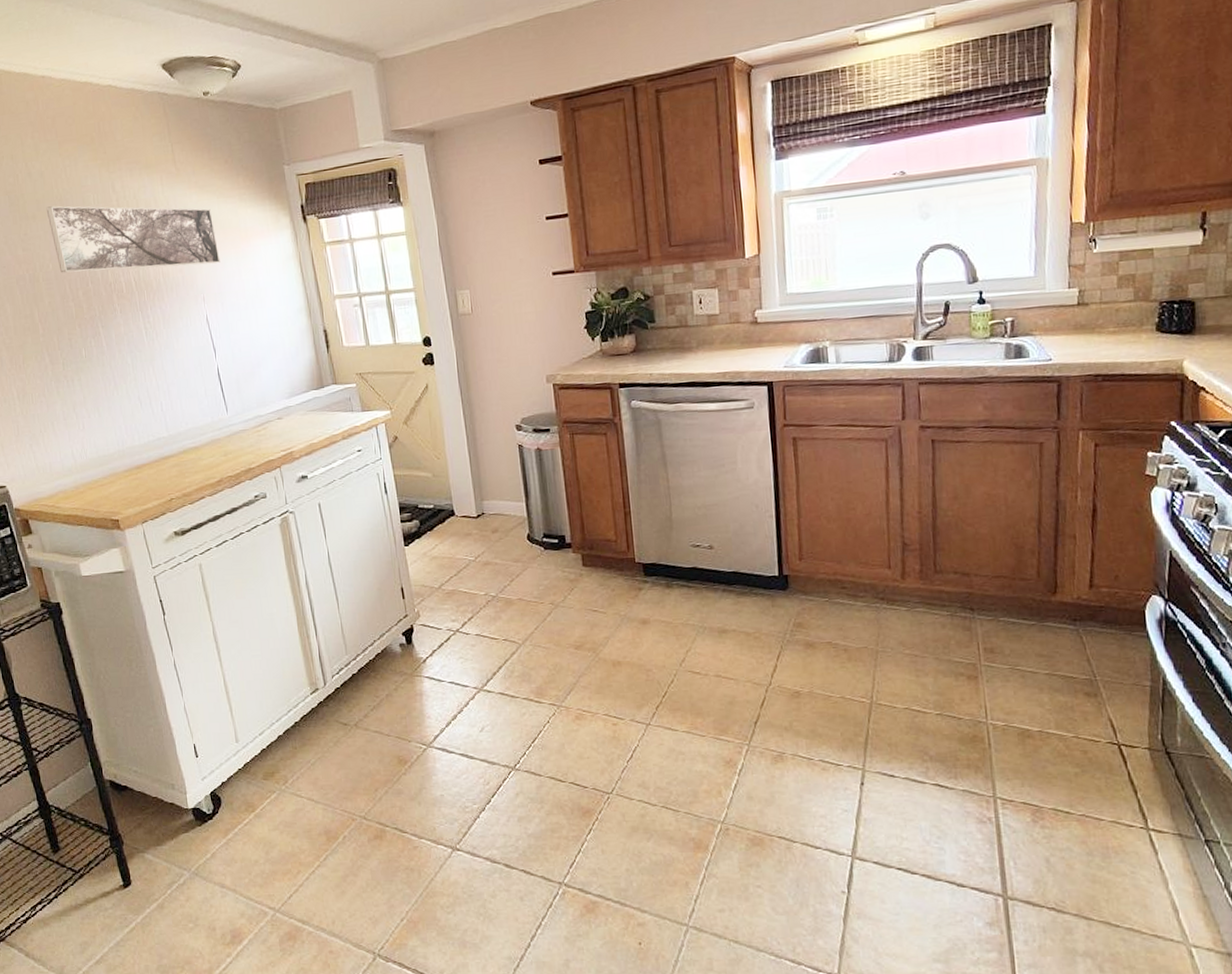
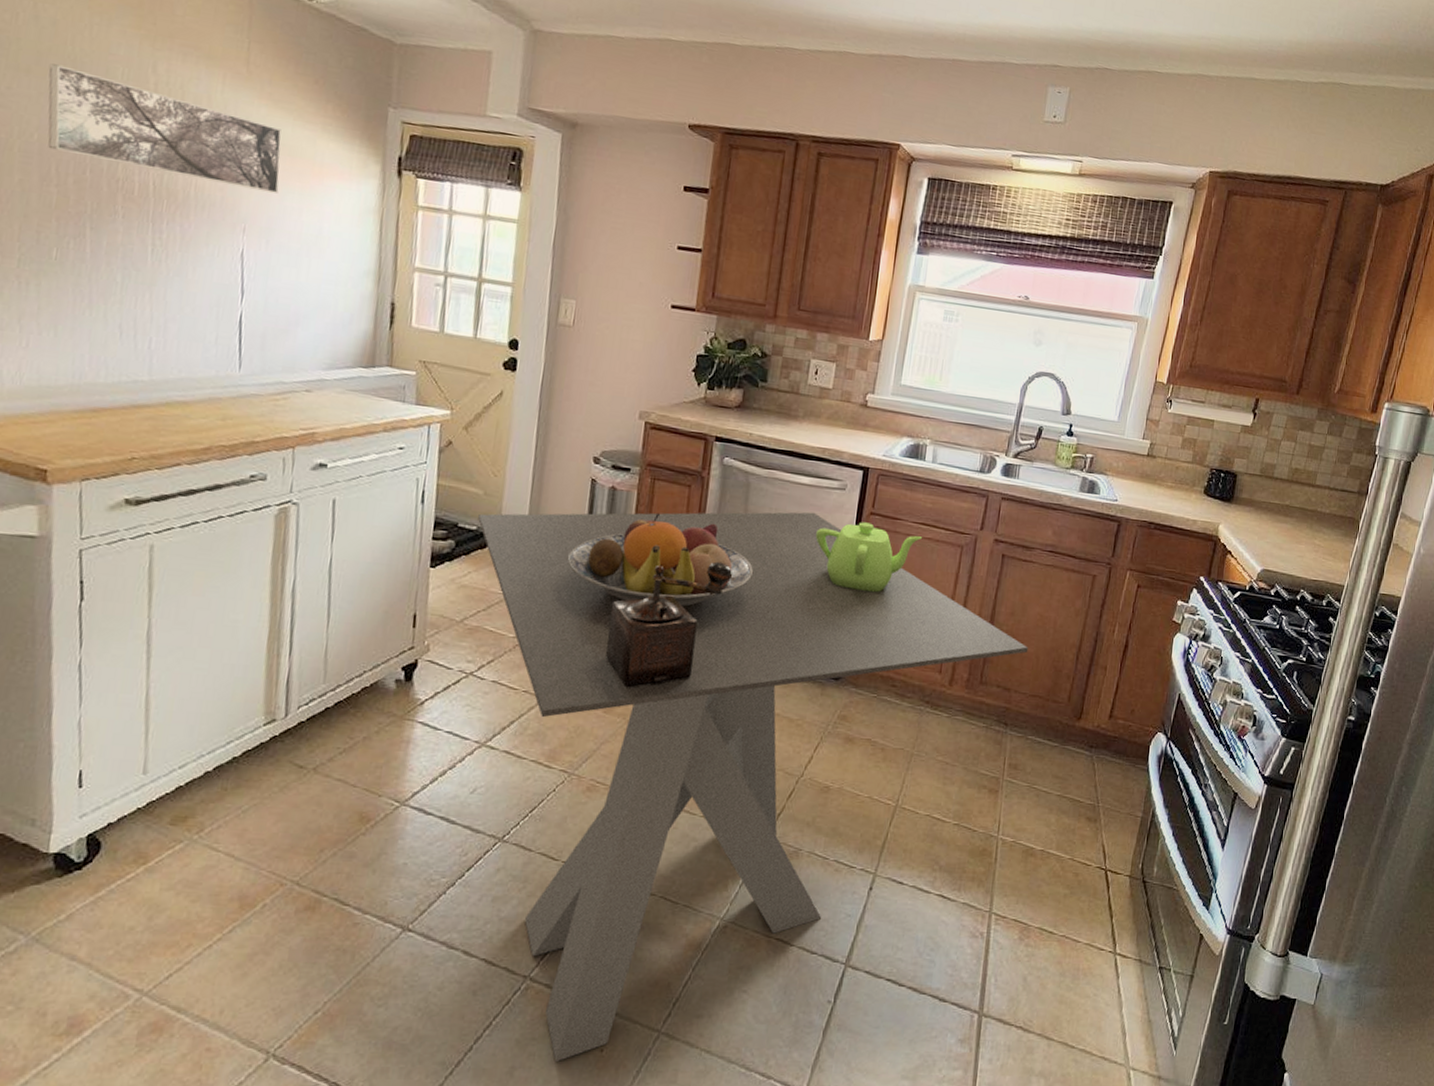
dining table: none [433,435,982,954] -> present [478,512,1029,1061]
fruit bowl: none [514,463,681,548] -> present [568,512,753,607]
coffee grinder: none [560,498,663,625] -> present [606,561,733,688]
teapot: none [734,435,843,502] -> present [816,522,923,593]

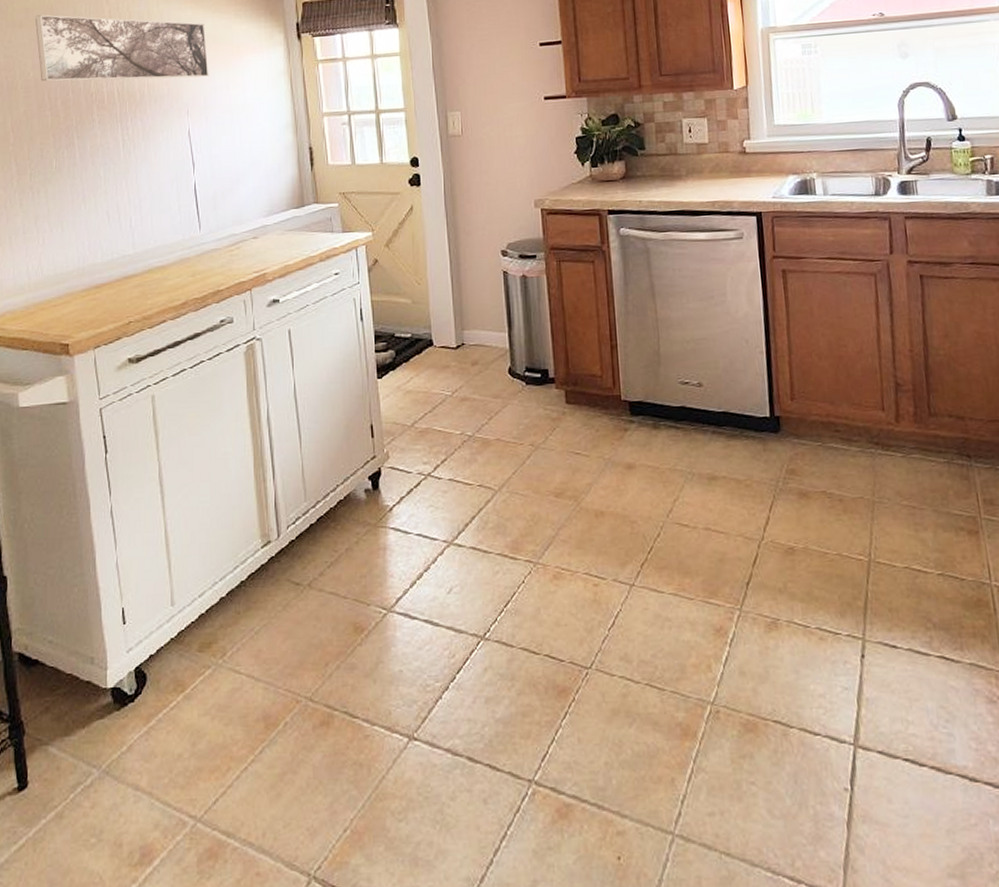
dining table: present [478,512,1029,1061] -> none [411,266,974,872]
fruit bowl: present [568,512,753,607] -> none [496,292,670,383]
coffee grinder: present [606,561,733,688] -> none [543,330,651,470]
teapot: present [816,522,923,593] -> none [723,266,832,337]

